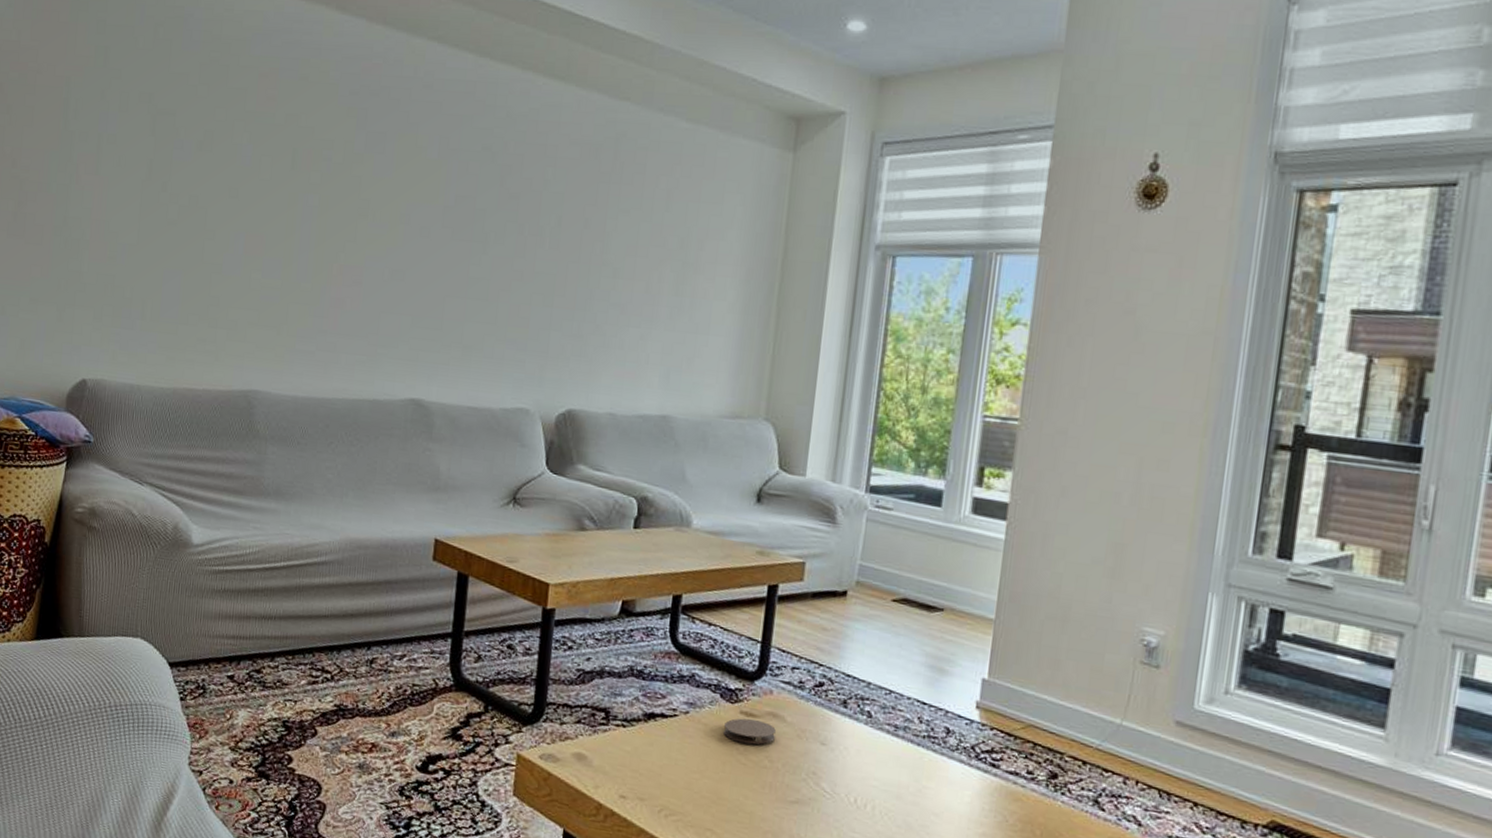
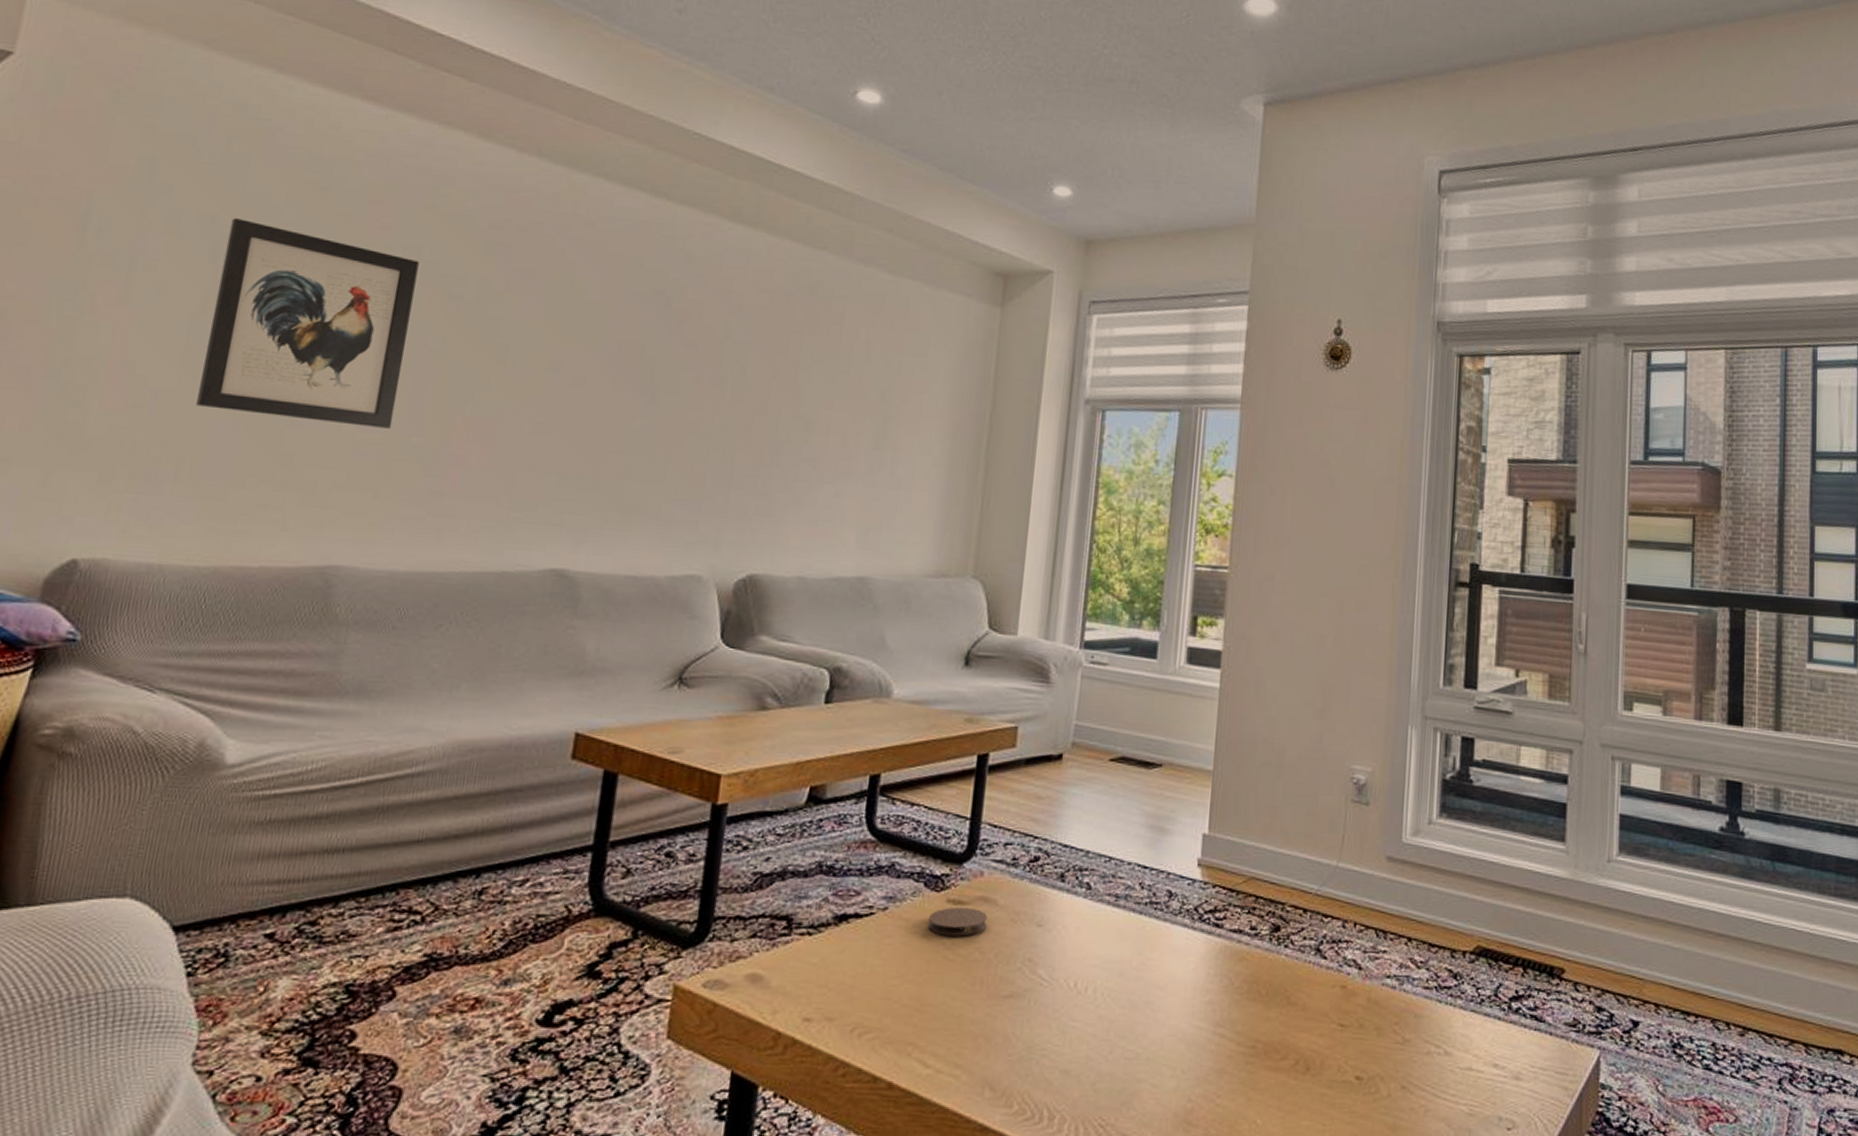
wall art: none [151,96,298,276] -> present [196,218,419,429]

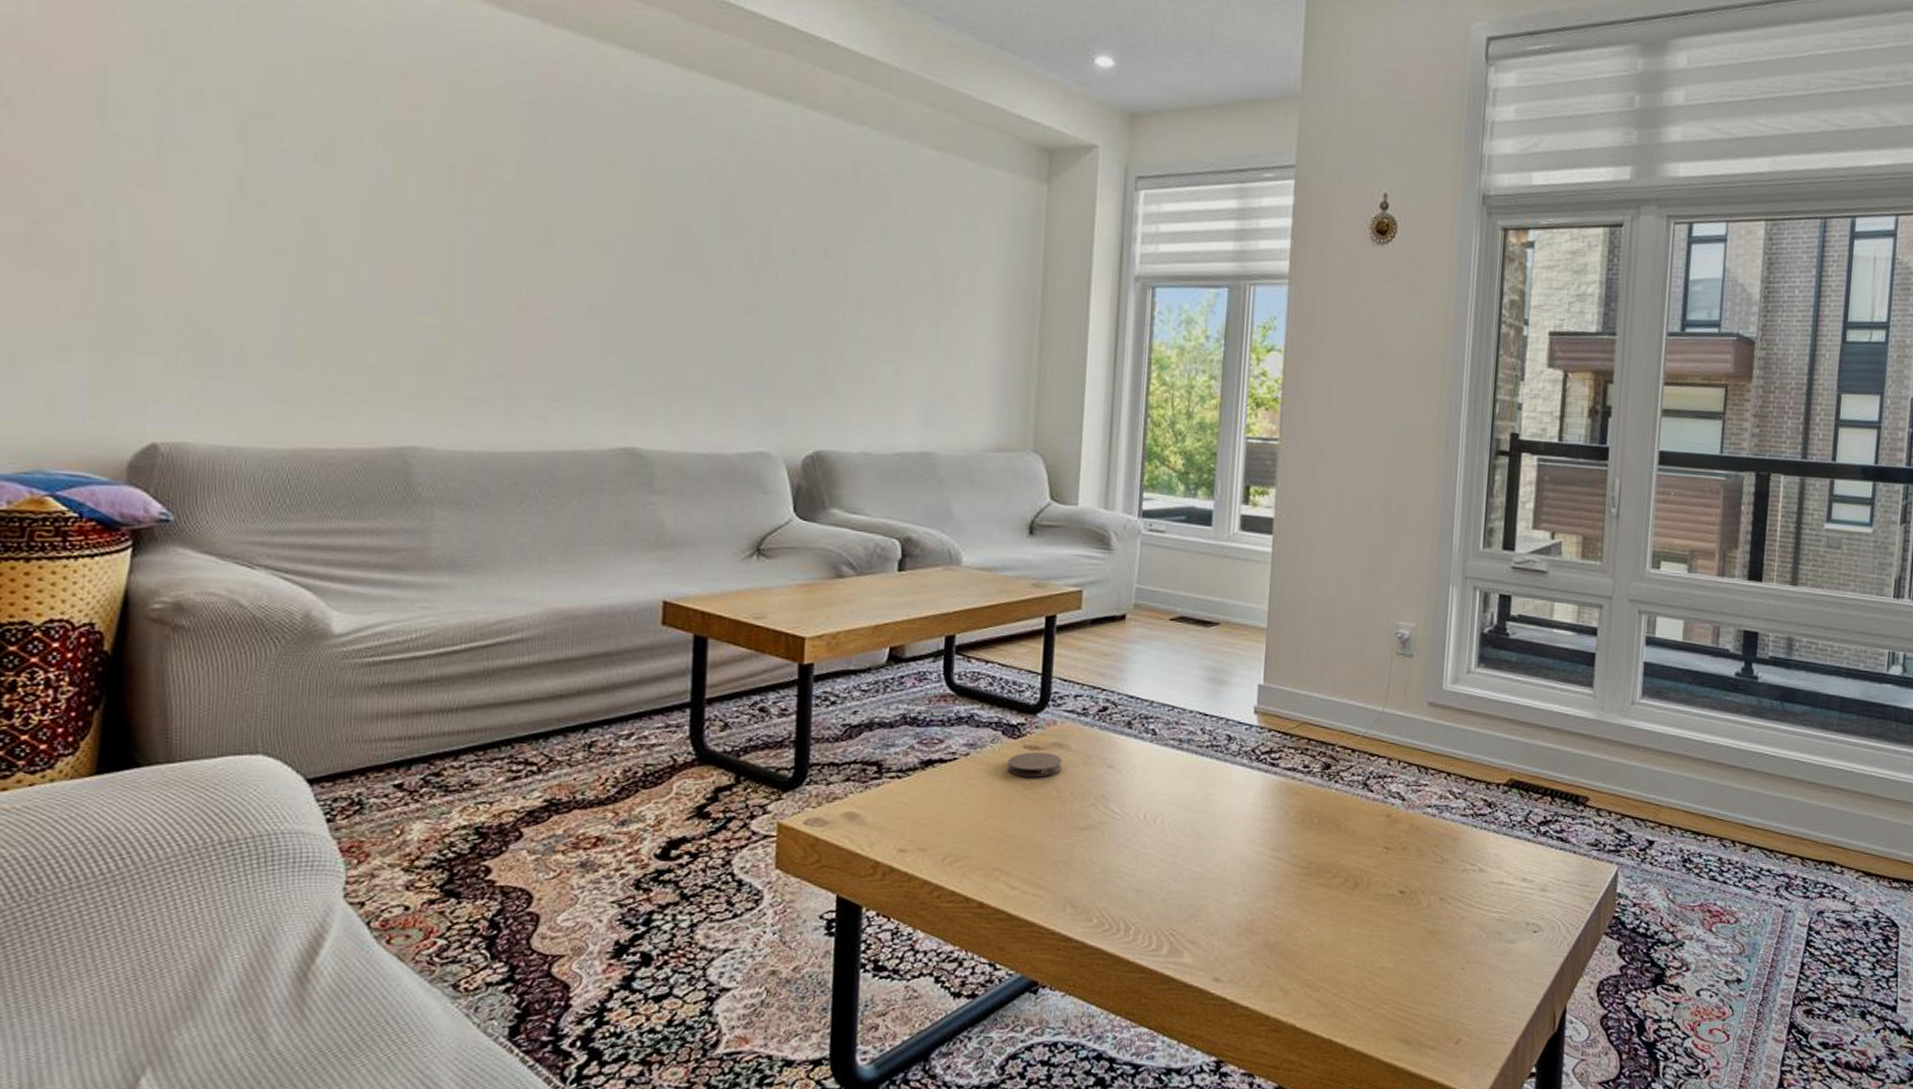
wall art: present [196,218,419,429] -> none [249,96,454,312]

